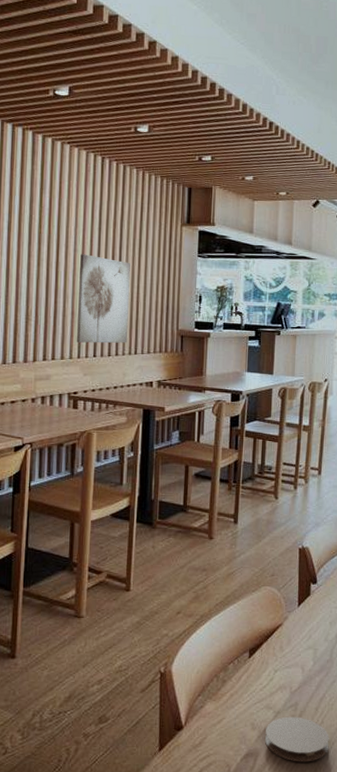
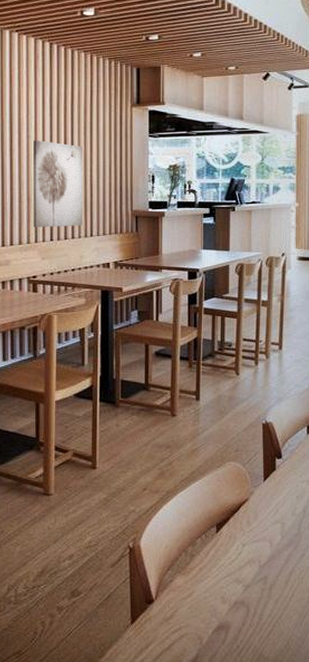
coaster: present [265,716,329,762] -> none [236,590,300,635]

